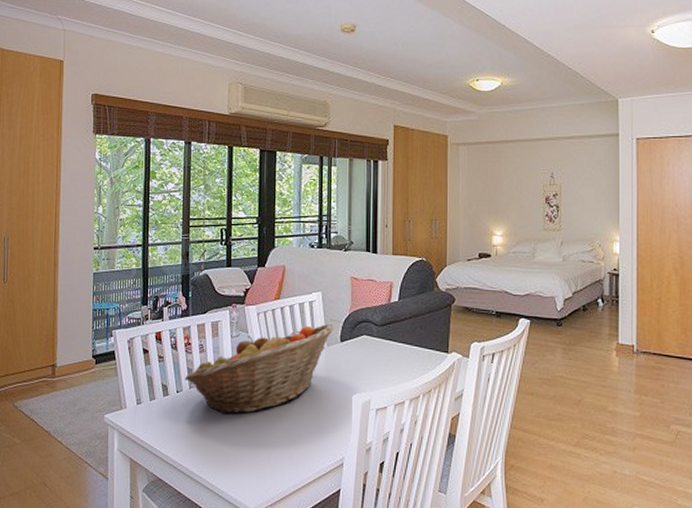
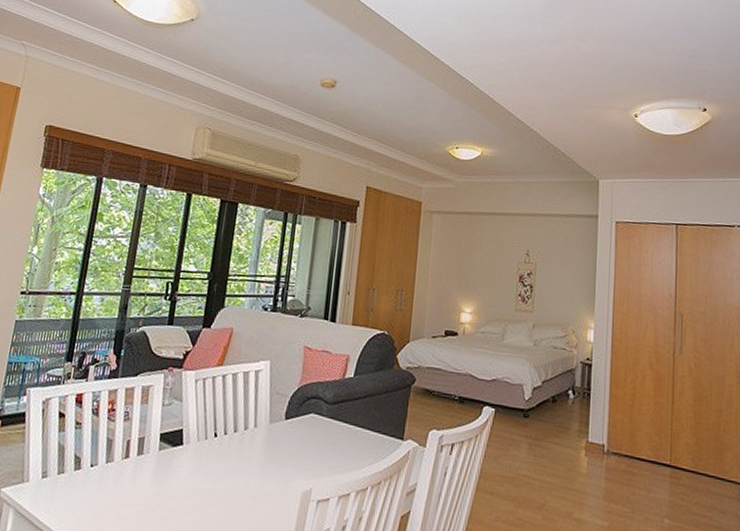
fruit basket: present [184,324,334,414] -> none [102,397,280,497]

